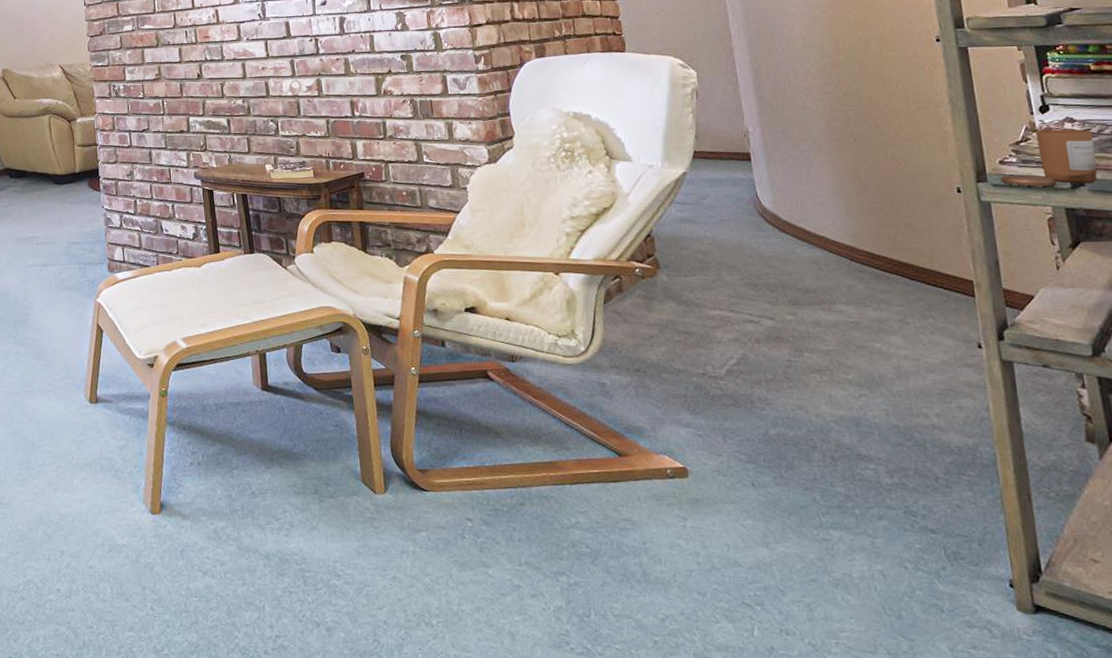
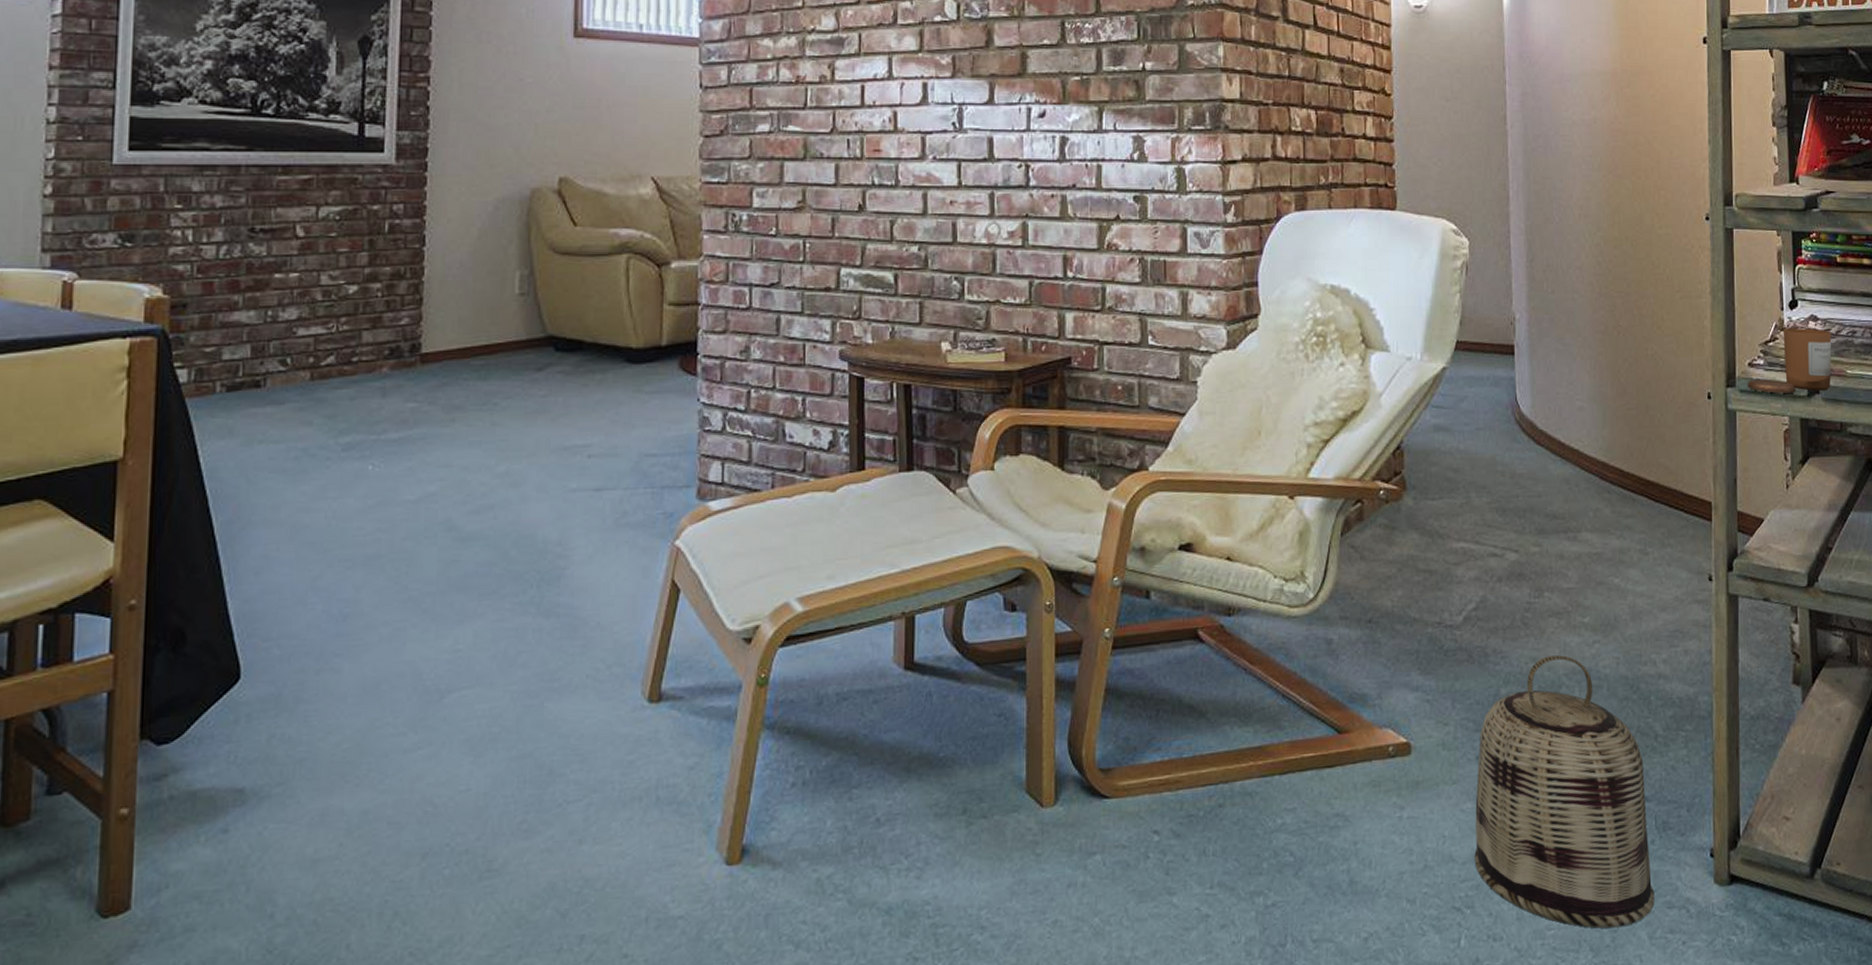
basket: none [753,404,953,638] -> present [1474,654,1655,929]

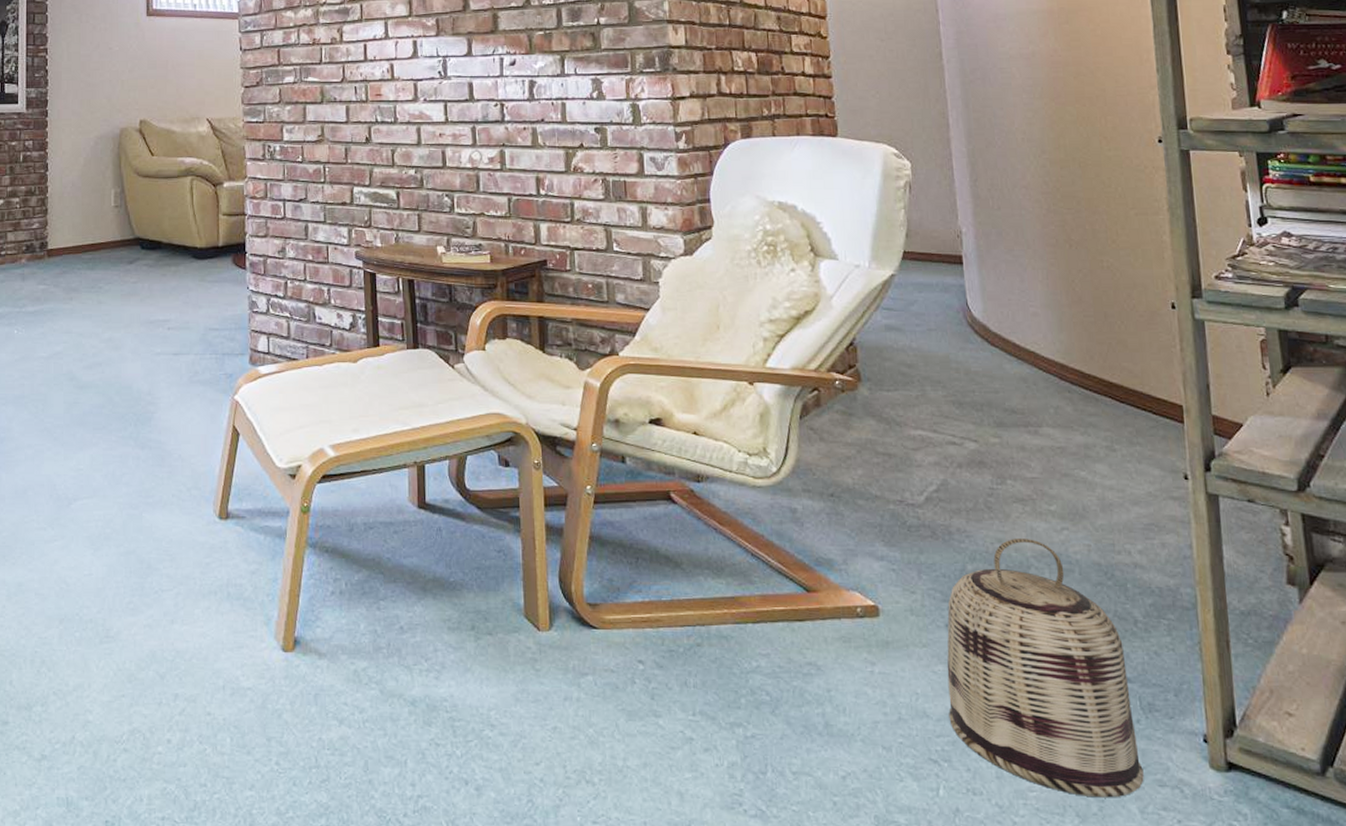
candle: present [1747,328,1832,394] -> none [1215,244,1311,305]

